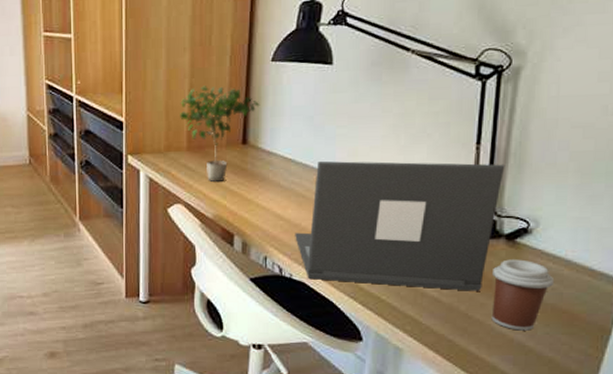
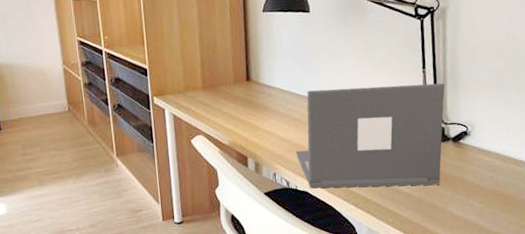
potted plant: present [180,86,260,182] -> none [193,34,258,114]
coffee cup: present [491,259,555,331] -> none [446,156,491,213]

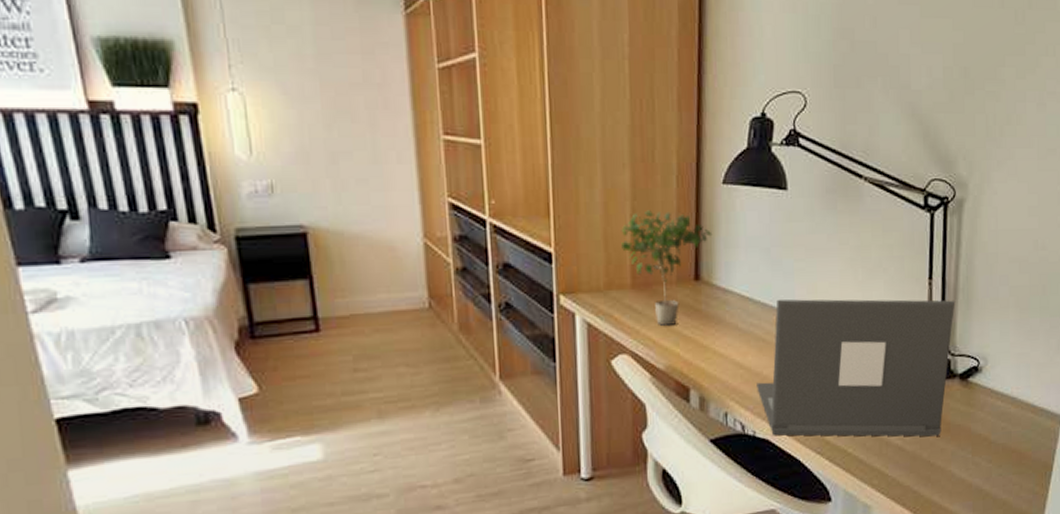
potted plant: none [193,34,258,114] -> present [621,210,713,326]

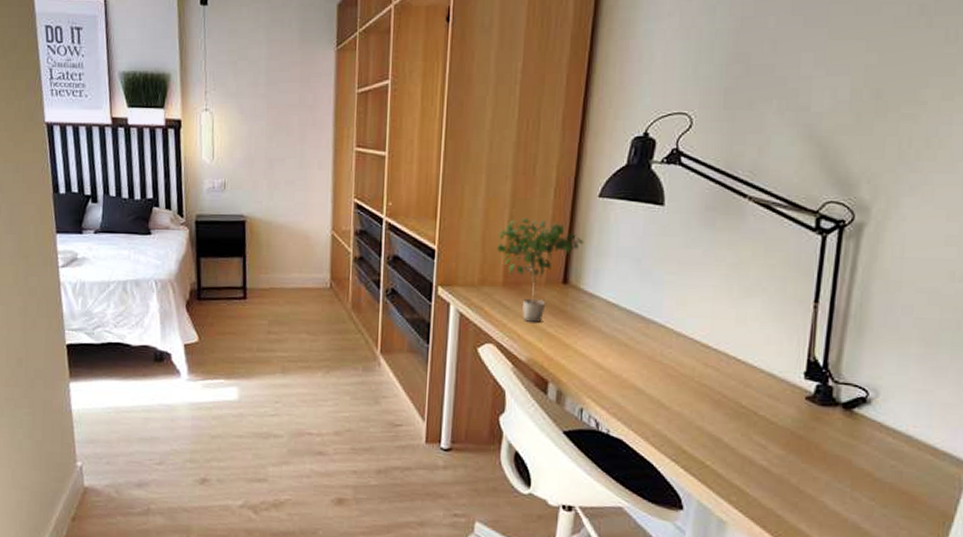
laptop: present [756,299,956,437] -> none [615,308,845,463]

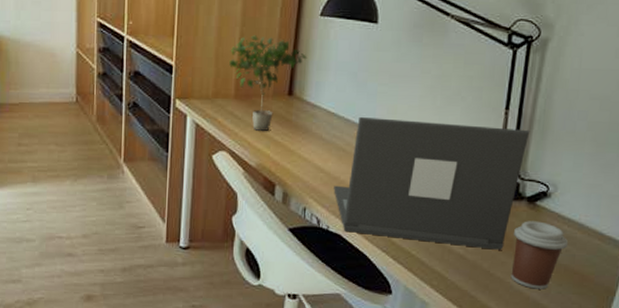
laptop: none [615,308,845,463] -> present [334,116,530,250]
coffee cup: none [824,430,894,511] -> present [510,221,569,290]

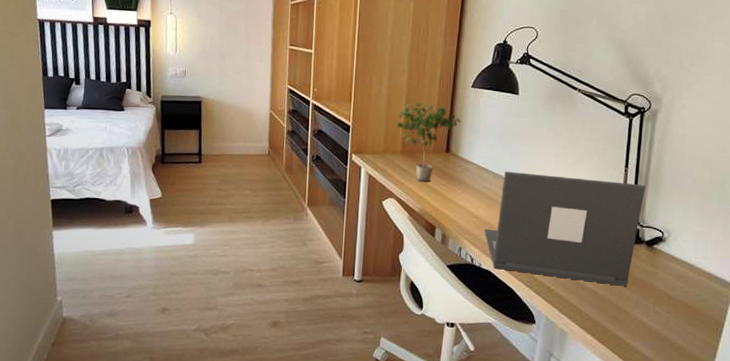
coffee cup: present [510,221,569,290] -> none [635,261,682,321]

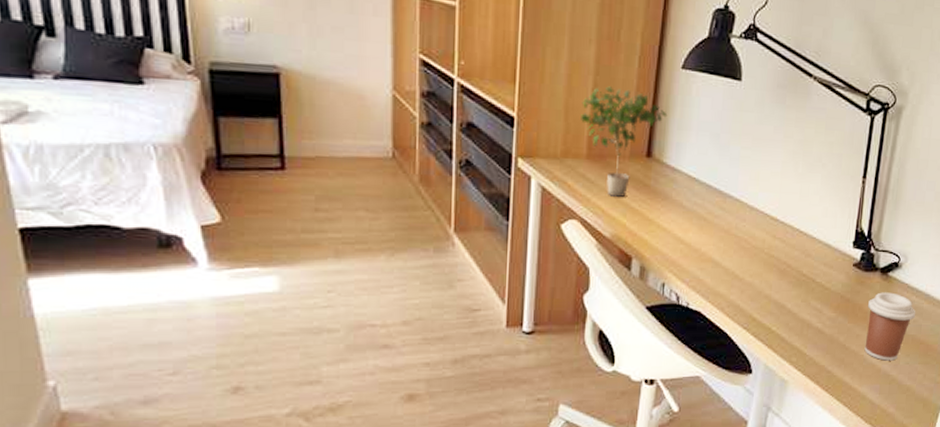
laptop: present [484,171,646,286] -> none [694,182,885,323]
coffee cup: none [635,261,682,321] -> present [864,292,916,361]

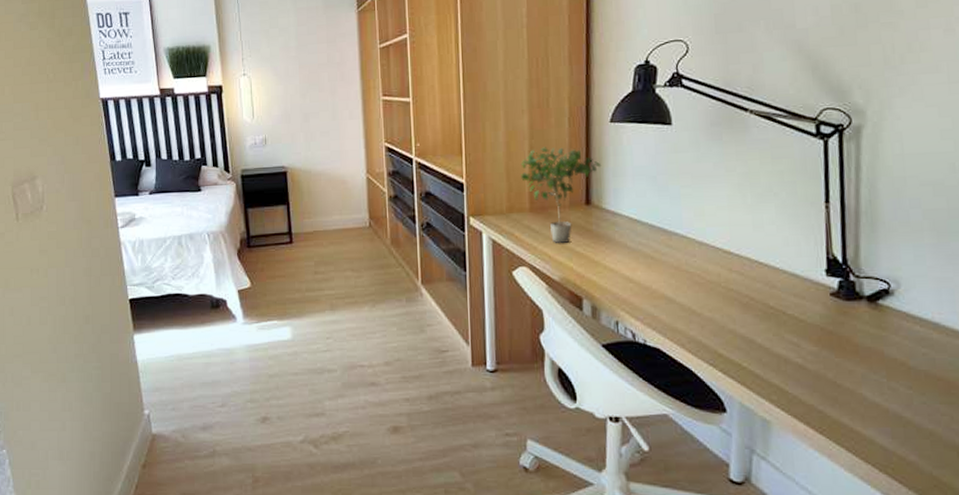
coffee cup: present [864,292,916,361] -> none [857,322,925,400]

